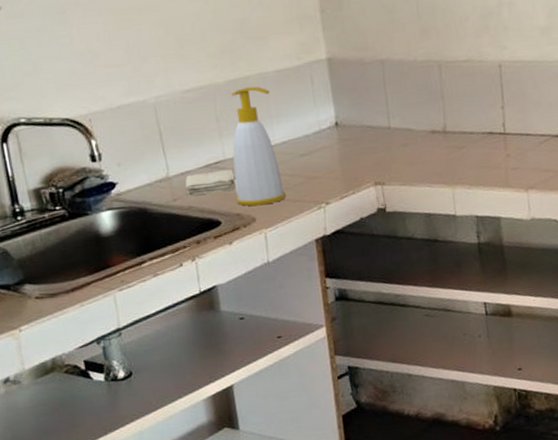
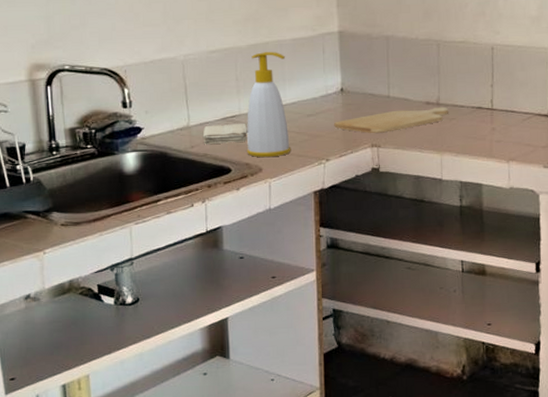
chopping board: none [331,134,457,171] -> present [334,106,448,134]

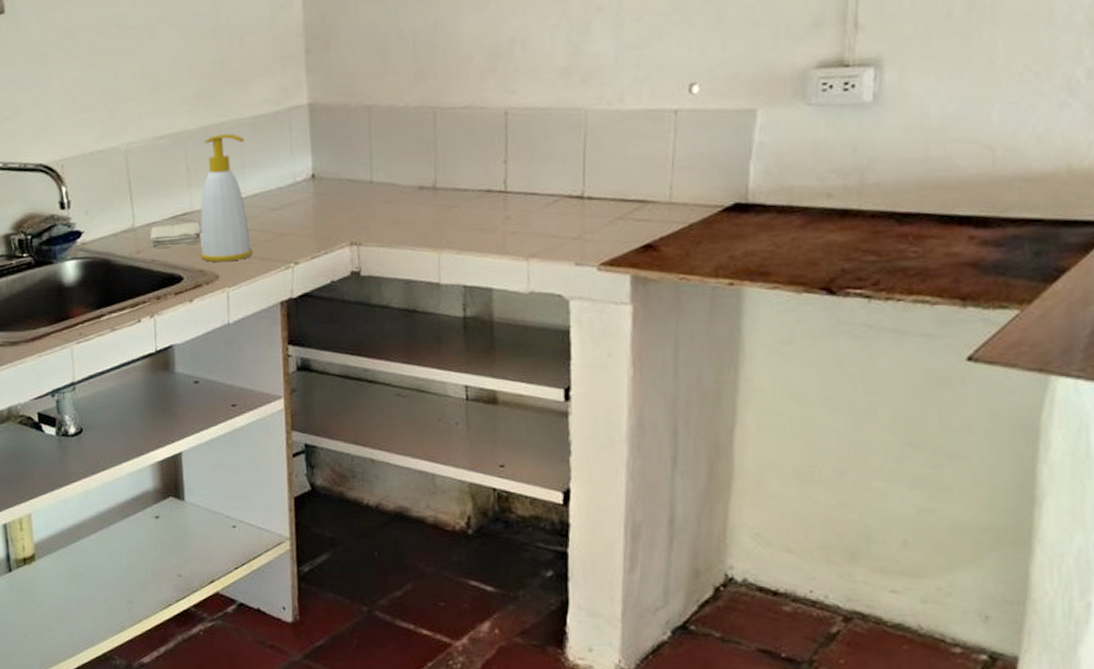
chopping board: present [334,106,448,134] -> none [304,191,448,229]

